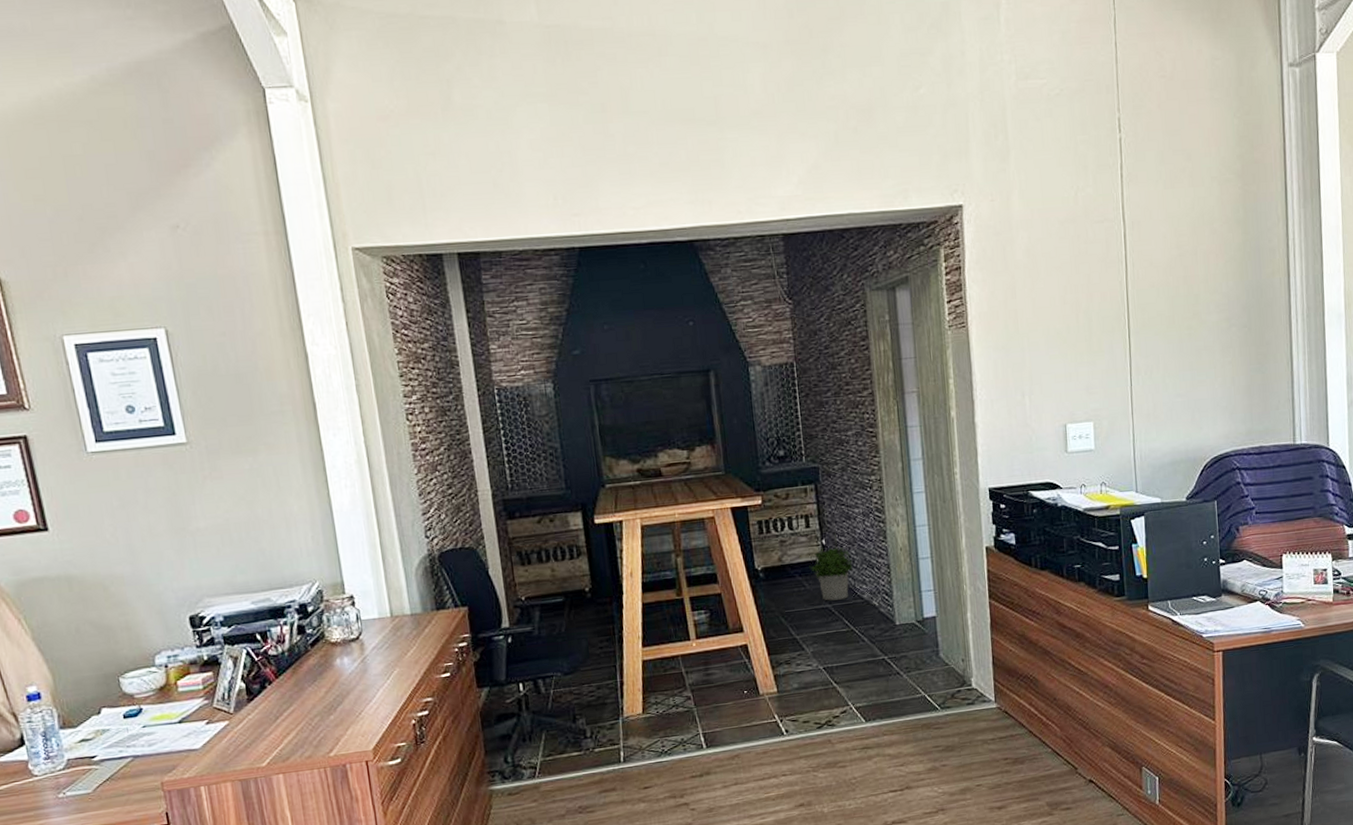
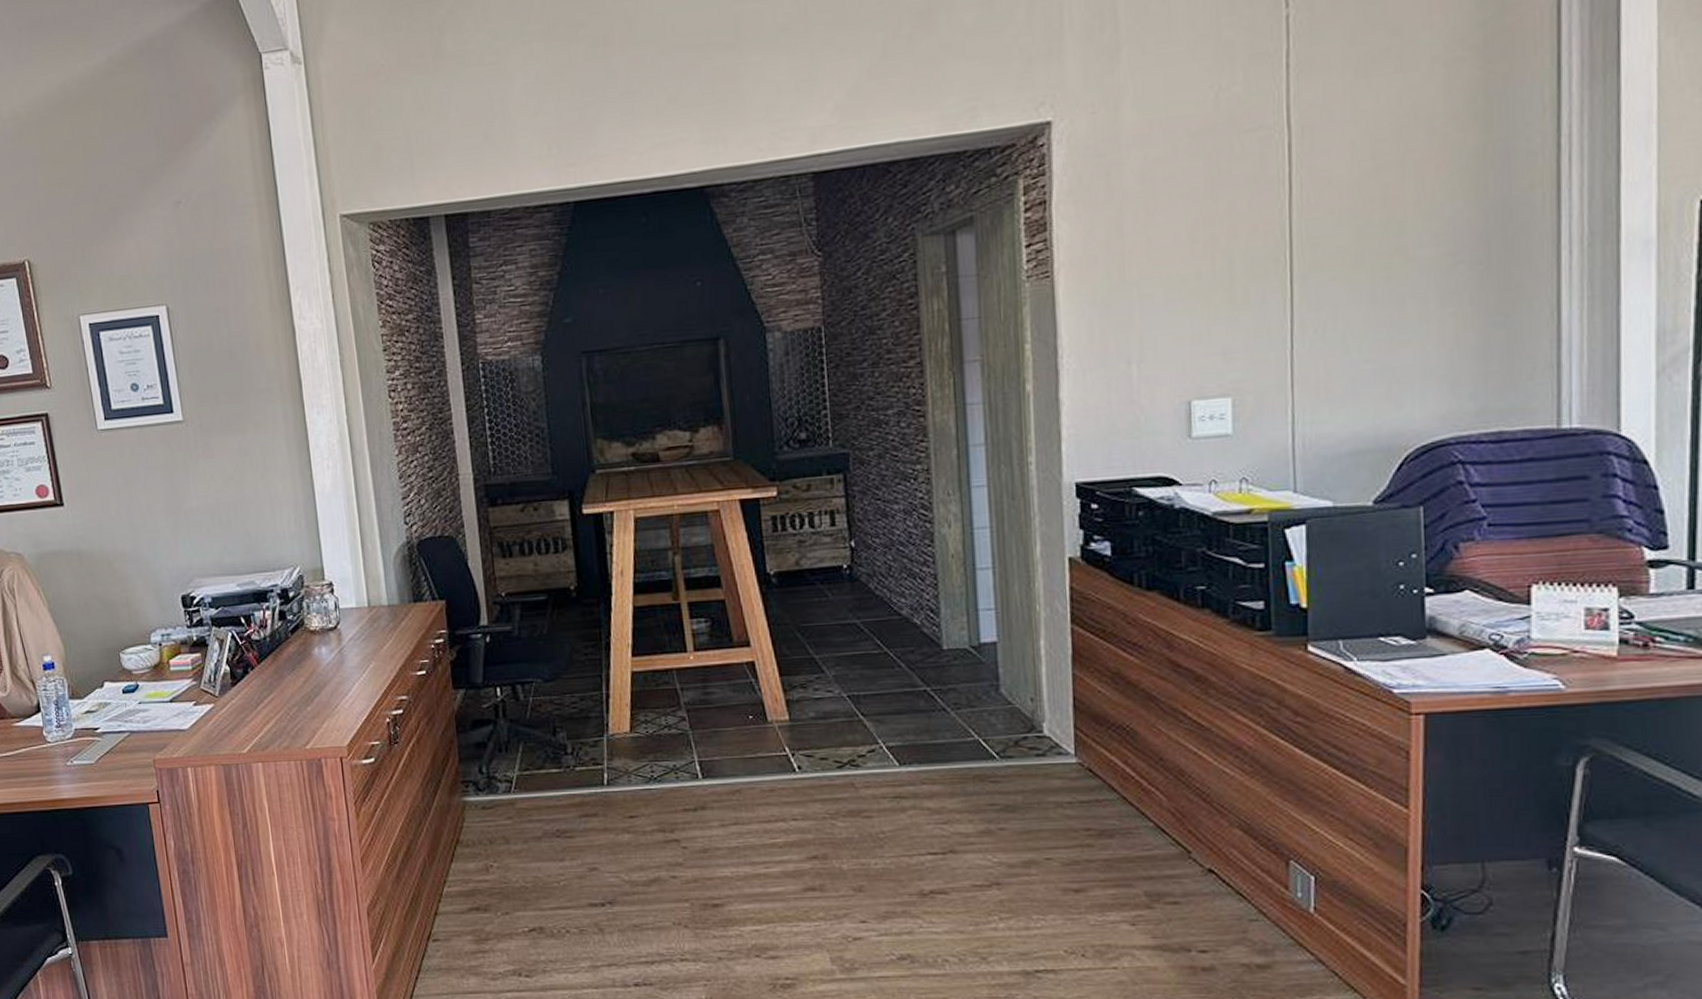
potted plant: present [809,547,853,601] -> none [833,550,889,616]

